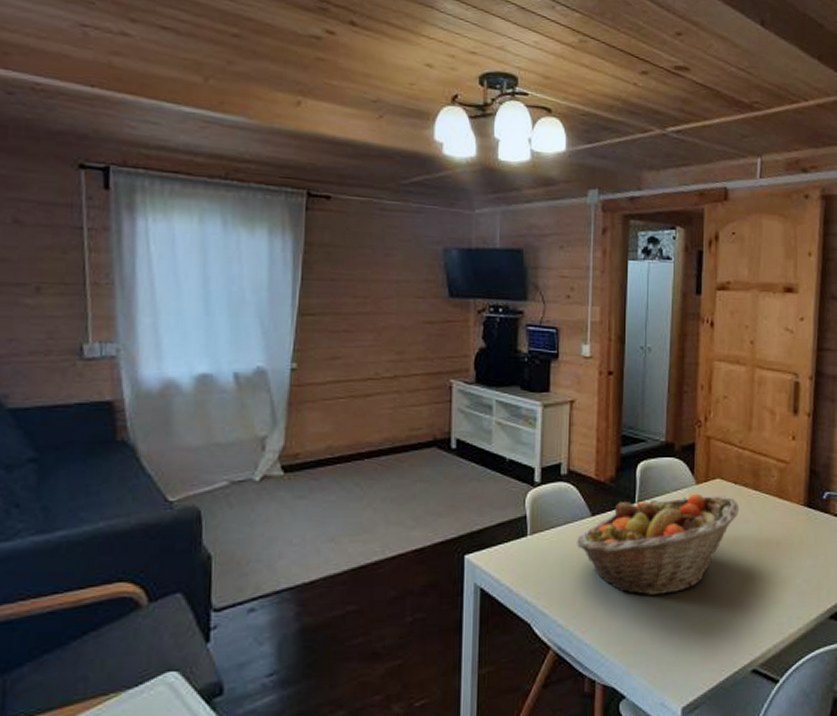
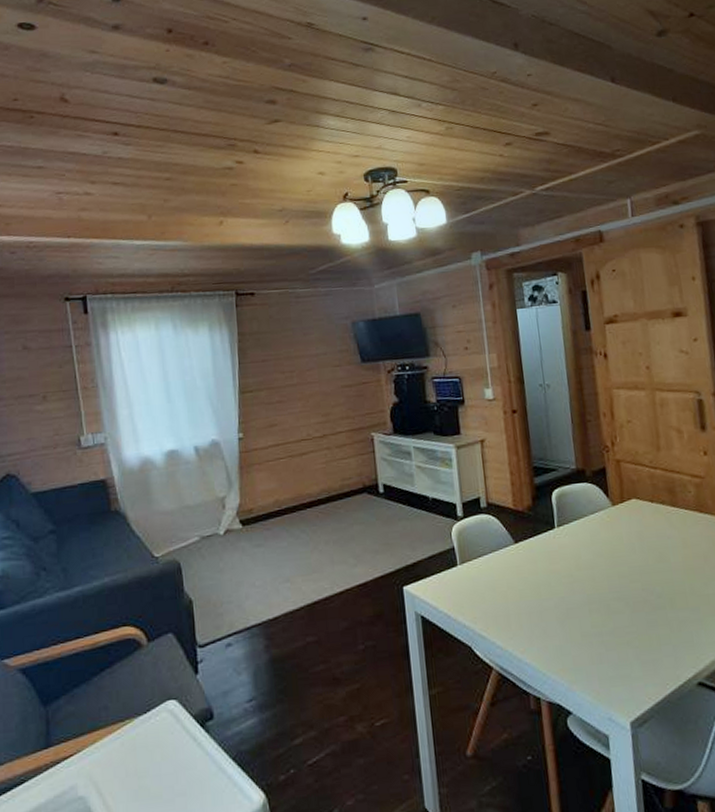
fruit basket: present [577,493,740,595] -> none [504,514,660,614]

